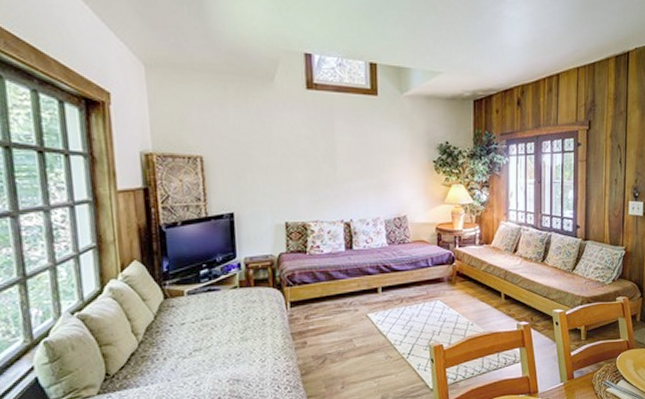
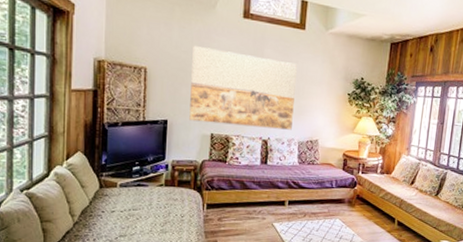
wall art: none [253,125,376,211] -> present [189,45,297,130]

